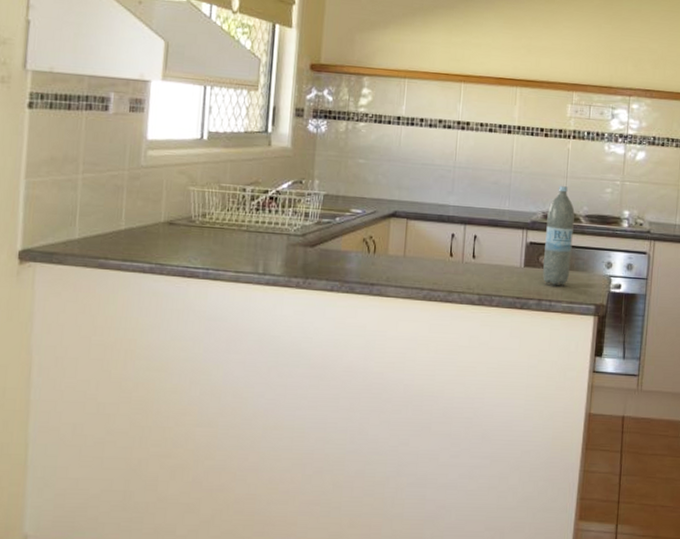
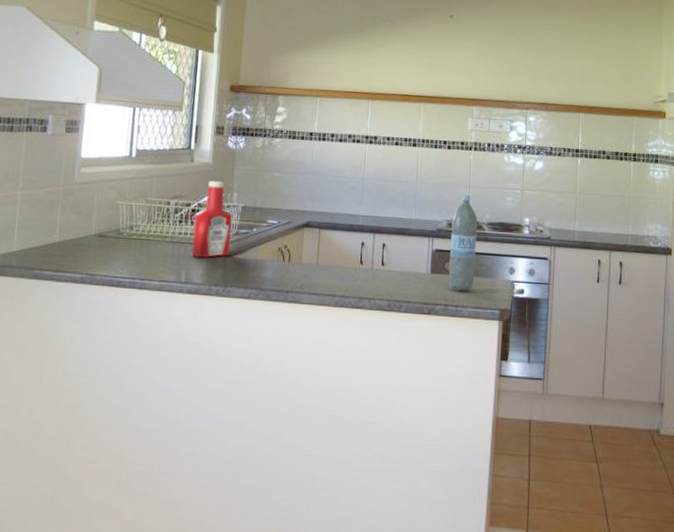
ketchup bottle: none [269,167,313,248] -> present [191,181,232,258]

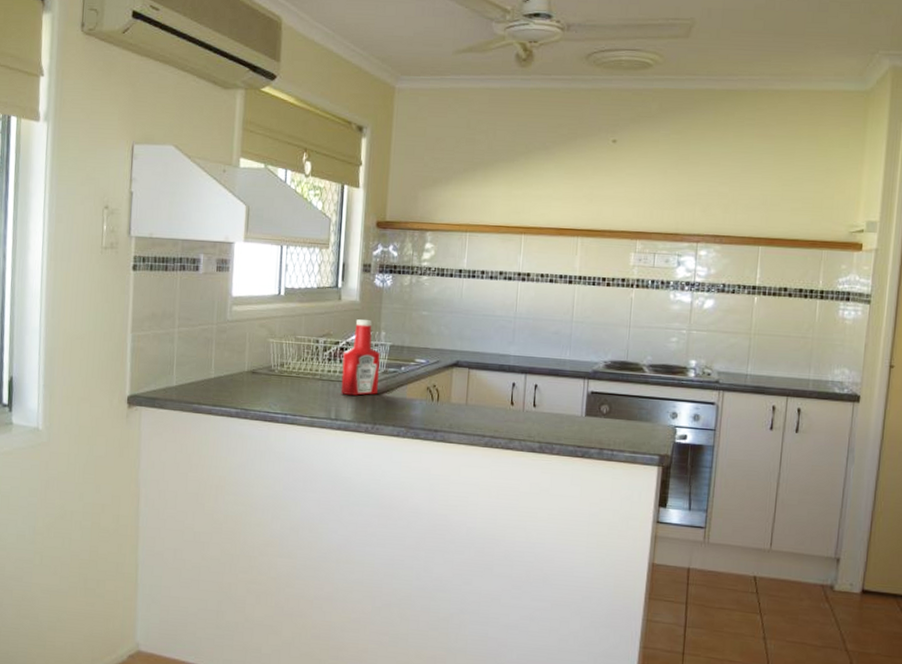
water bottle: present [449,195,478,291] -> none [604,335,638,435]

